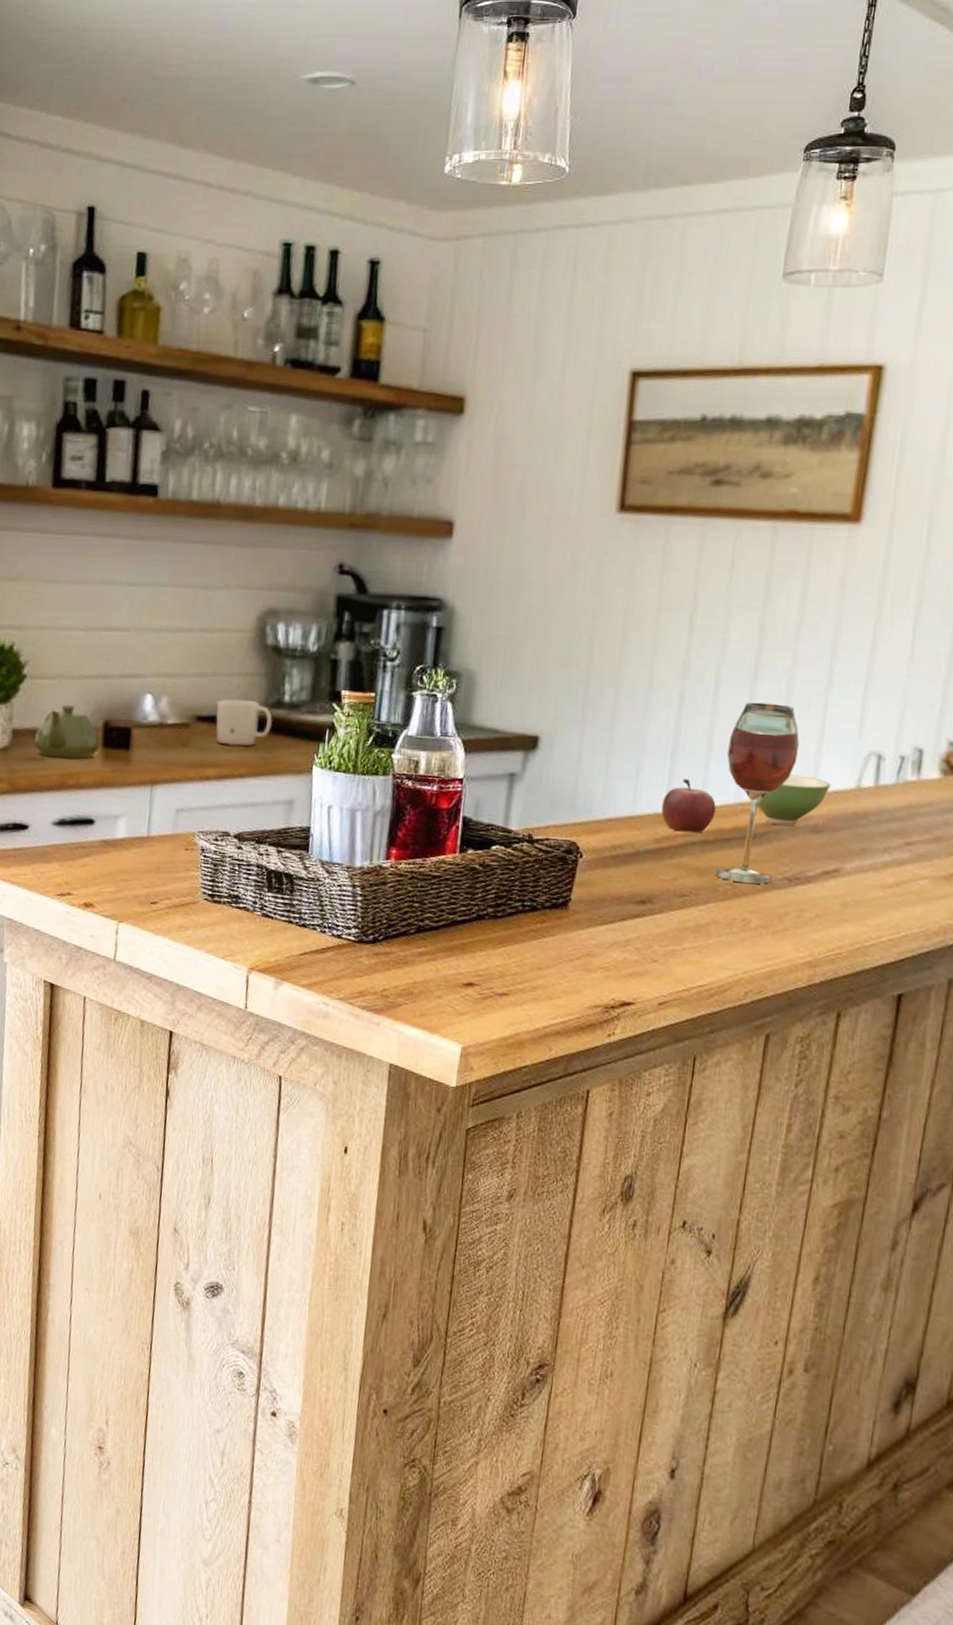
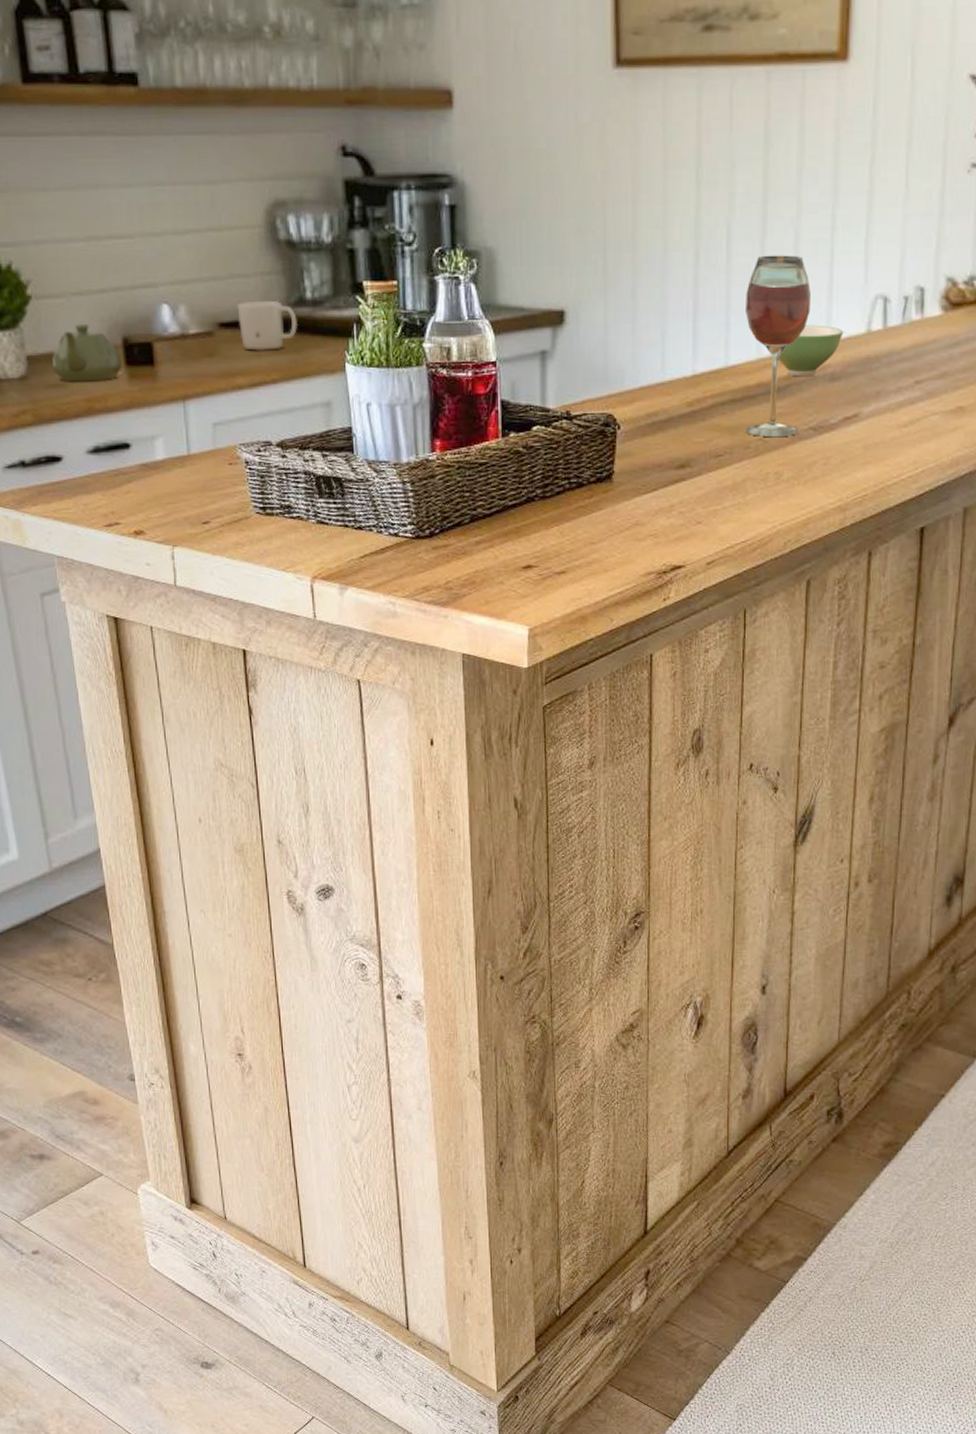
fruit: present [661,779,716,833] -> none [690,339,740,393]

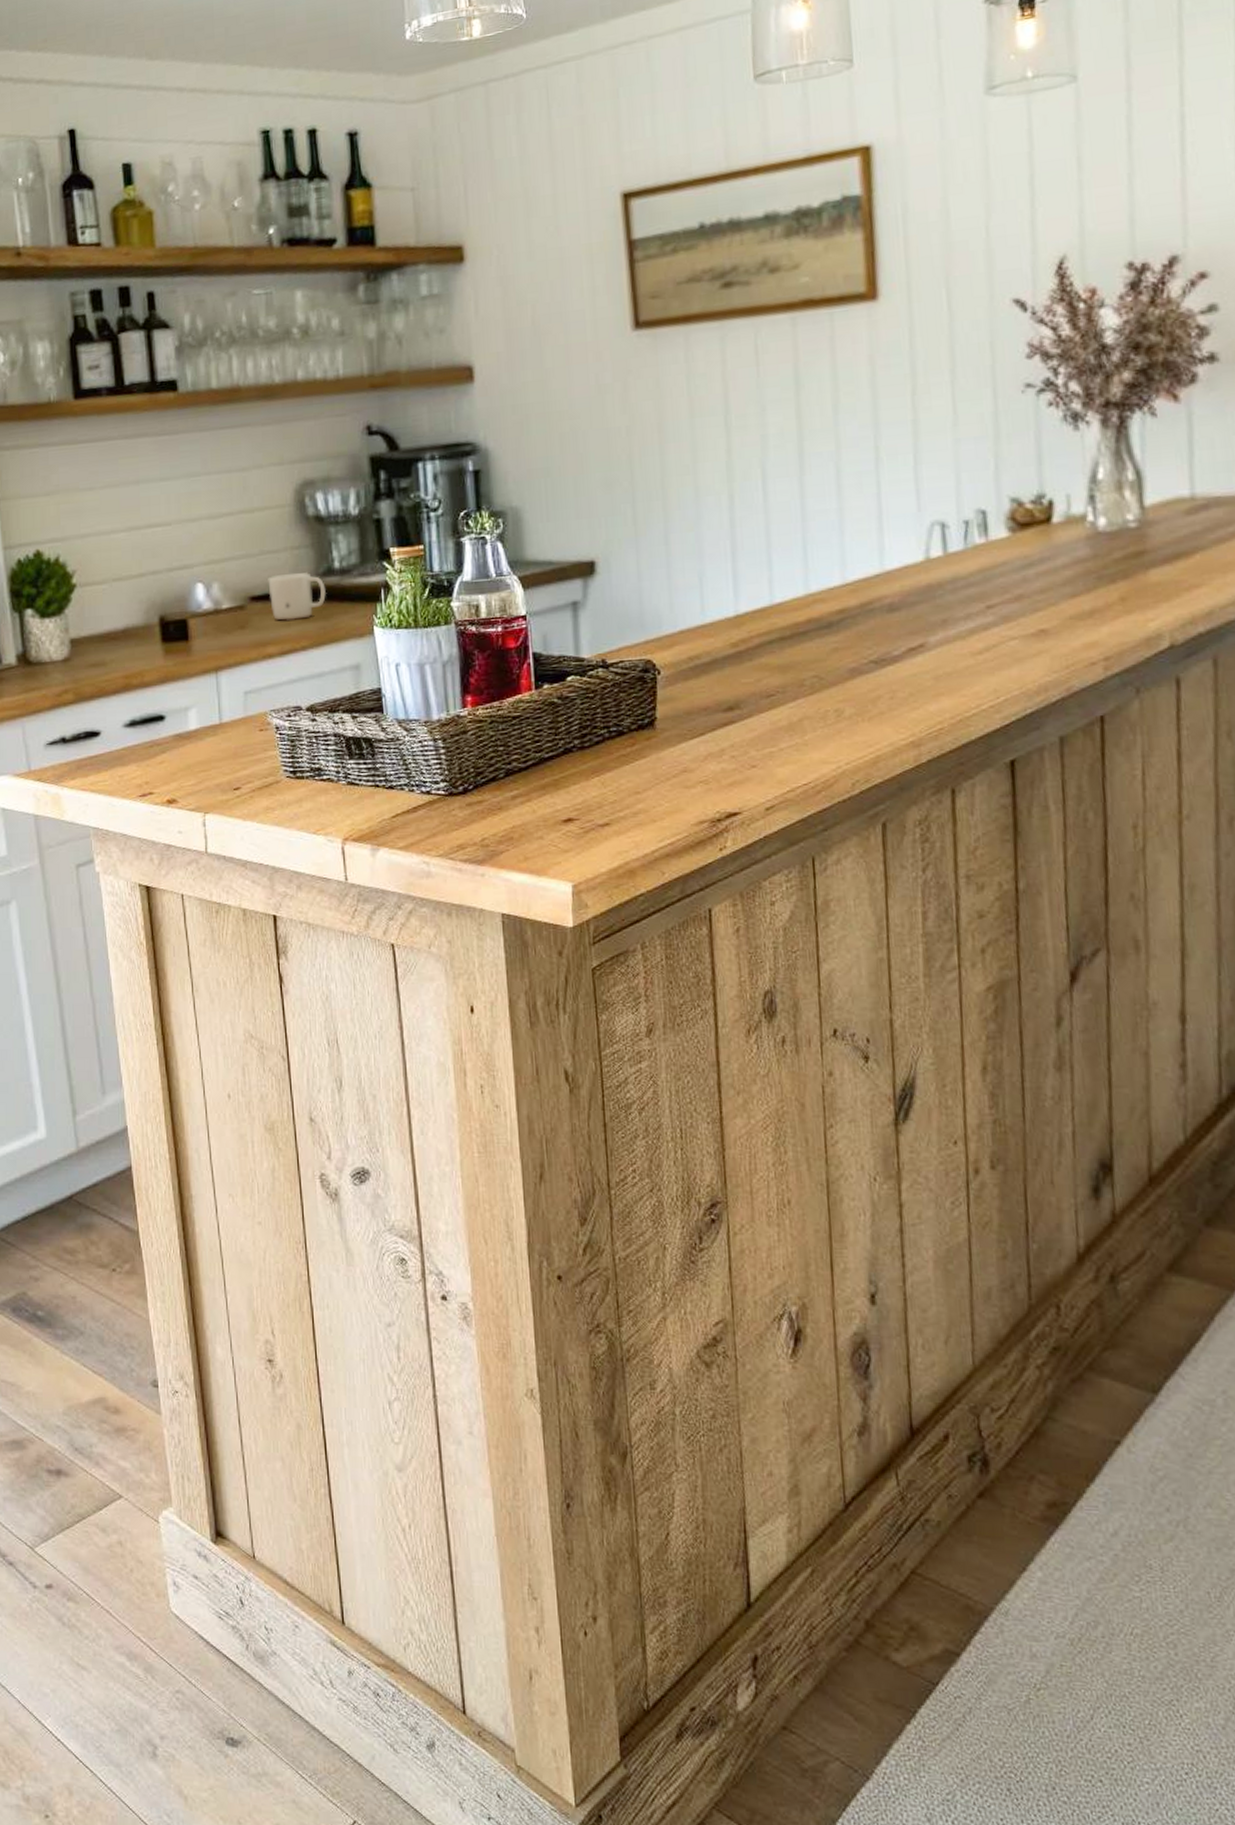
teapot: present [52,323,122,382] -> none [94,606,158,661]
wineglass: present [745,255,811,438] -> none [787,489,860,674]
bowl: present [778,325,844,377] -> none [827,556,899,610]

